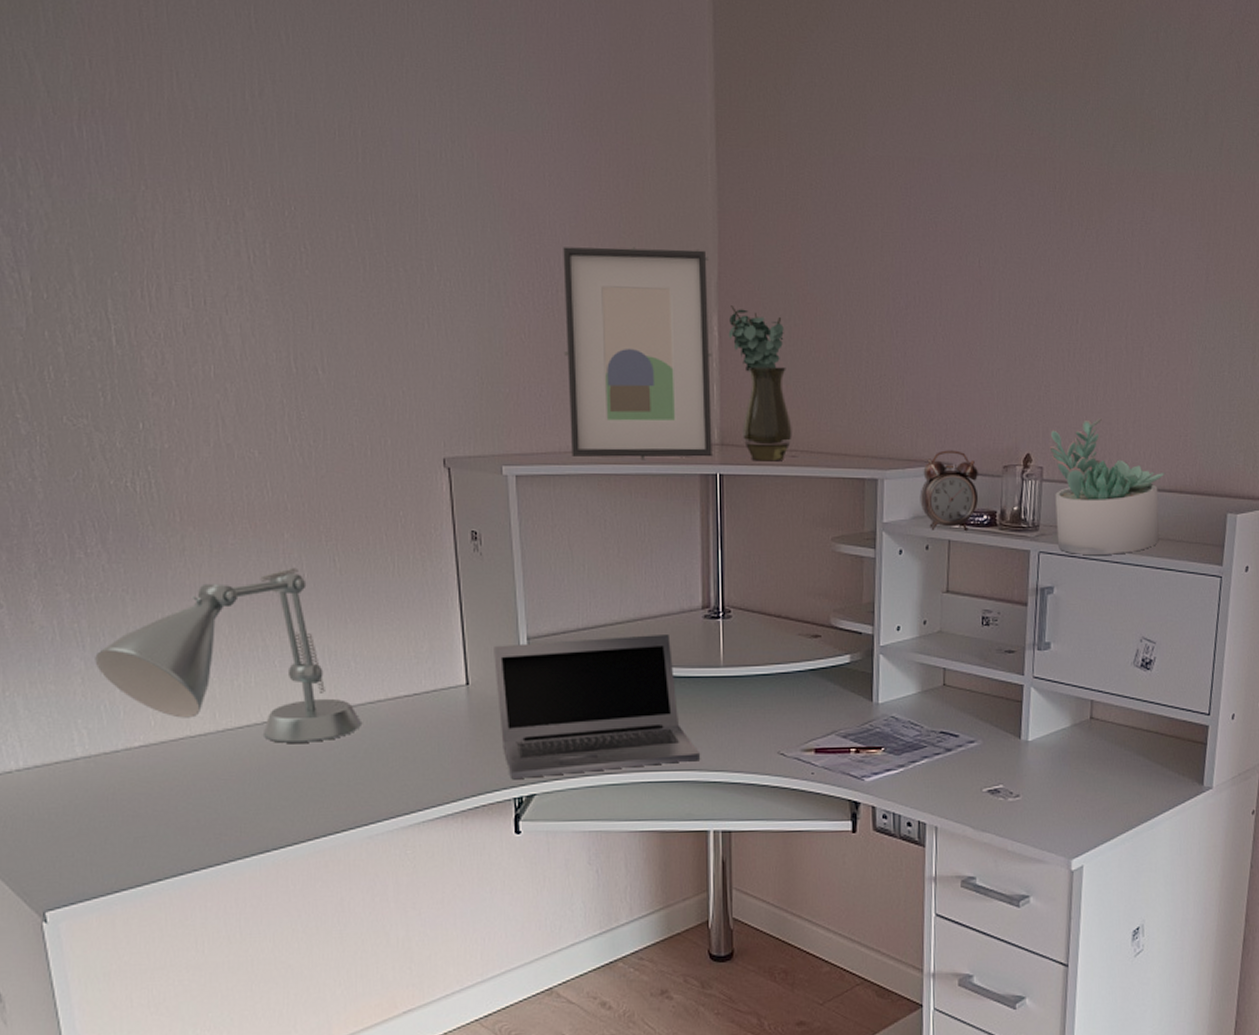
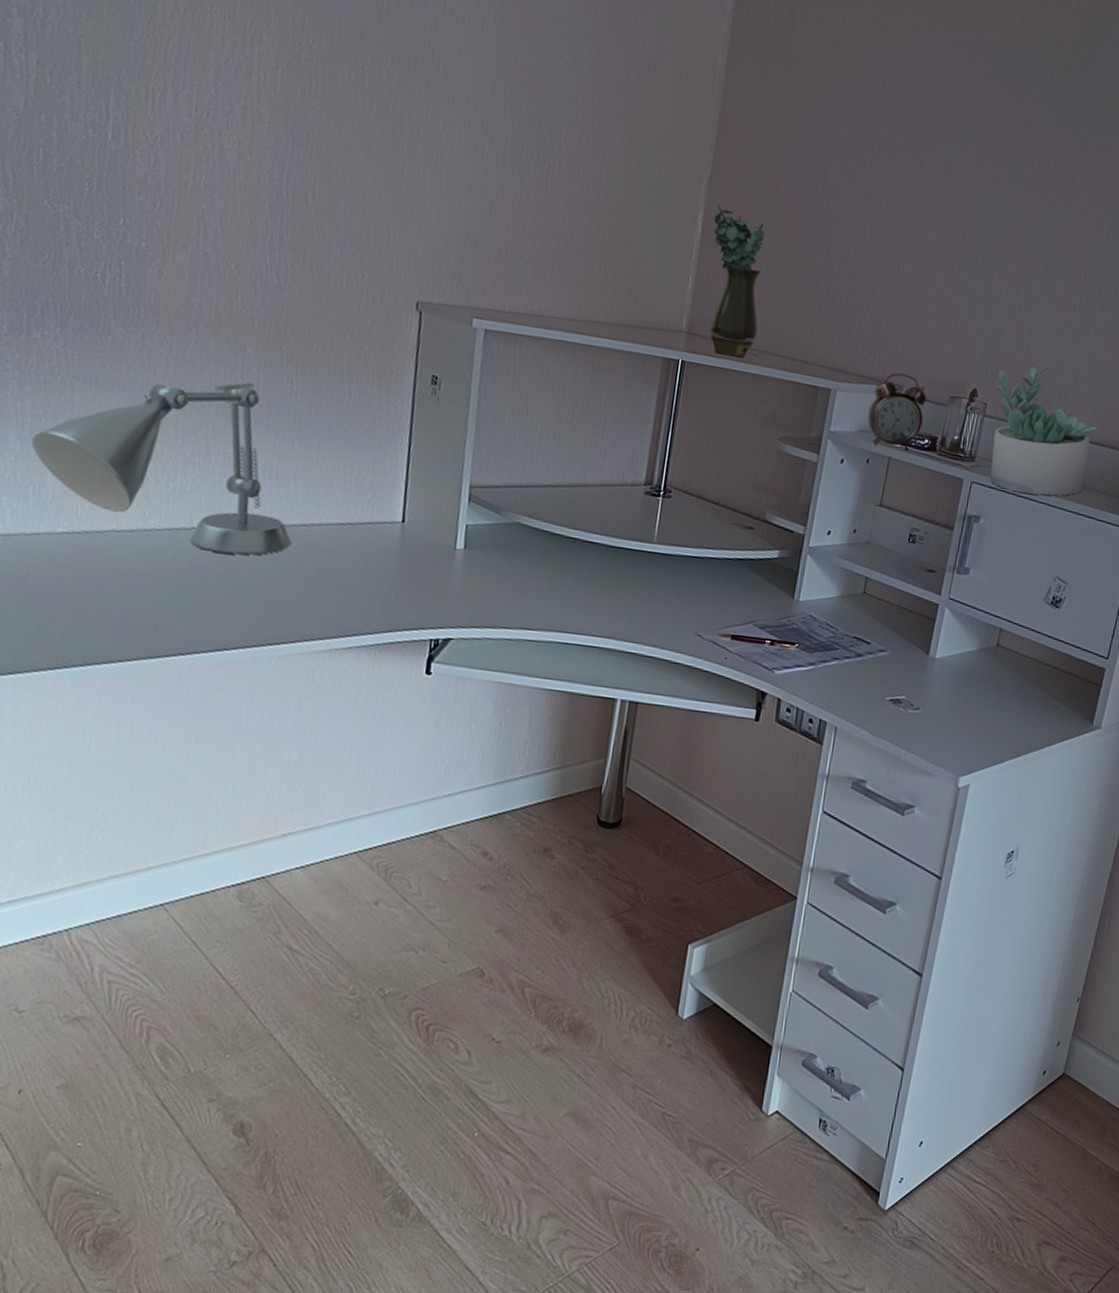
laptop: present [494,635,700,778] -> none [427,488,620,630]
picture frame: present [563,247,712,461] -> none [542,123,704,343]

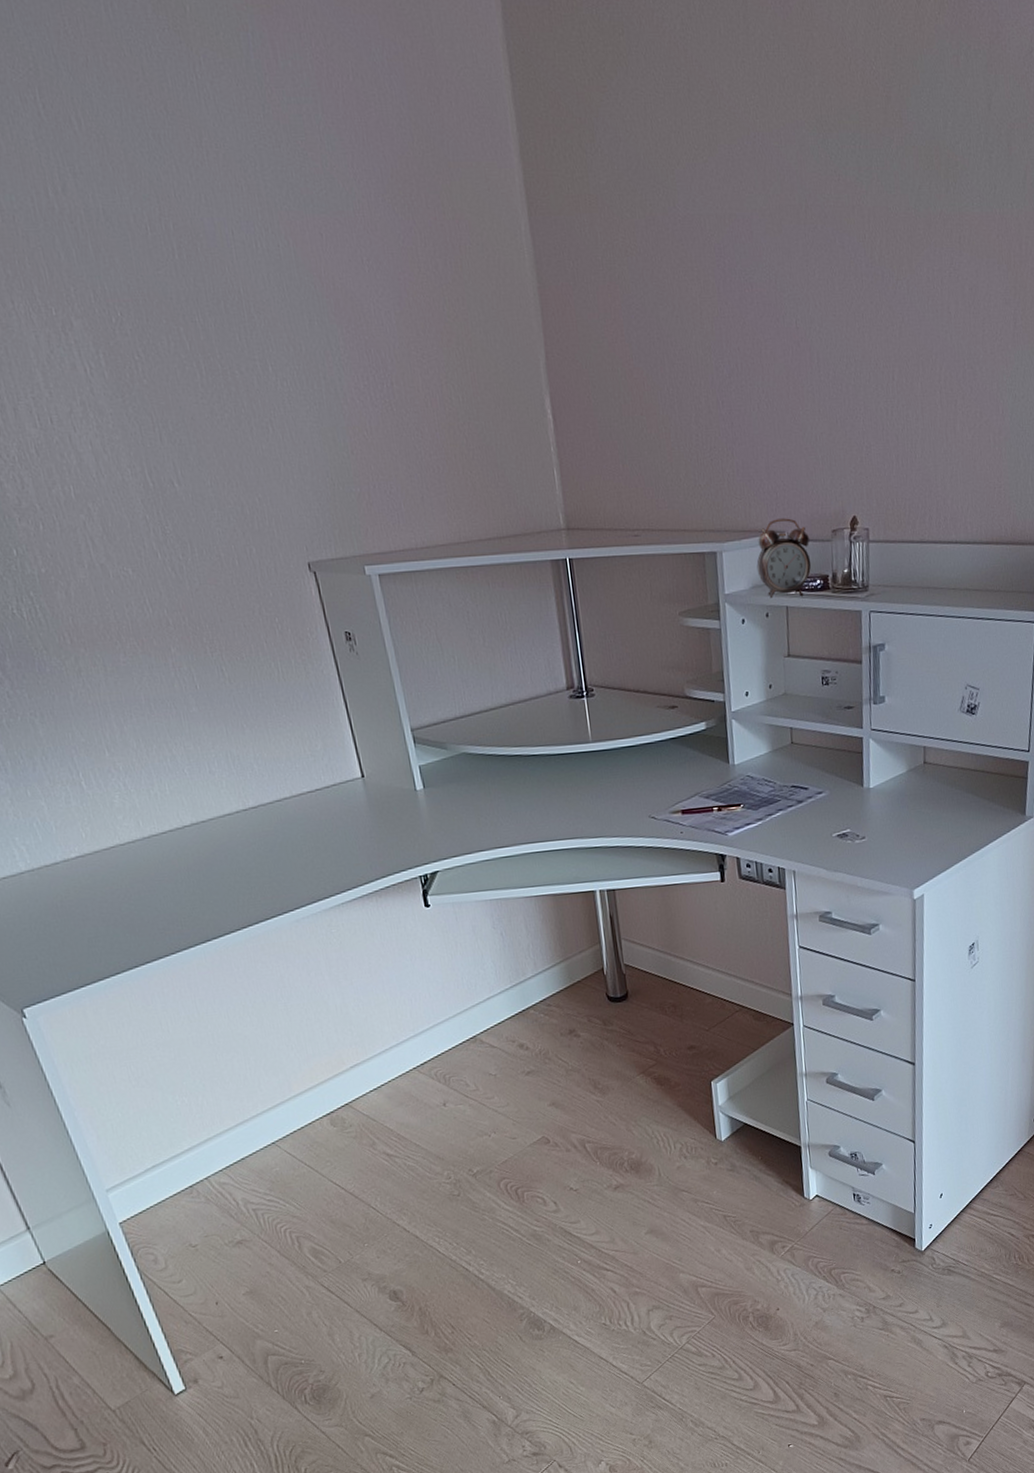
desk lamp: present [31,382,291,555] -> none [18,680,273,844]
vase: present [709,205,765,357] -> none [561,386,634,543]
succulent plant: present [990,365,1099,496] -> none [873,475,982,612]

